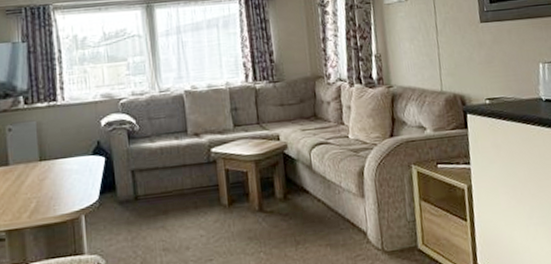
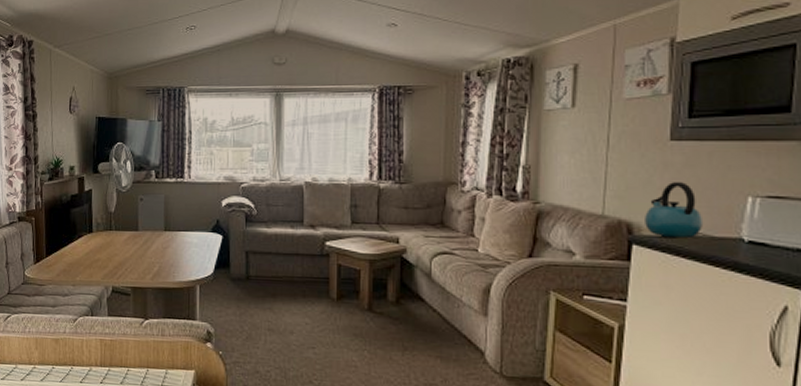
kettle: none [472,56,514,105] -> present [645,182,704,239]

